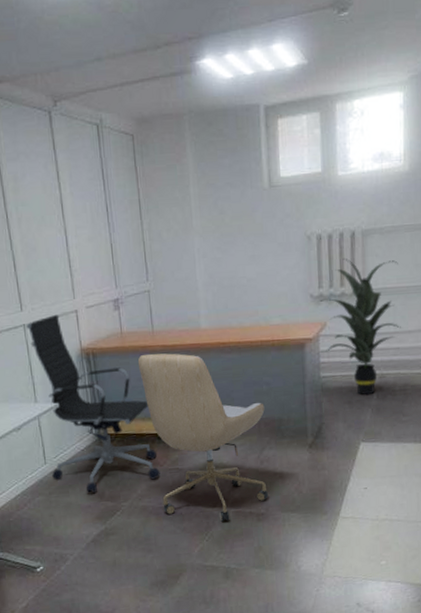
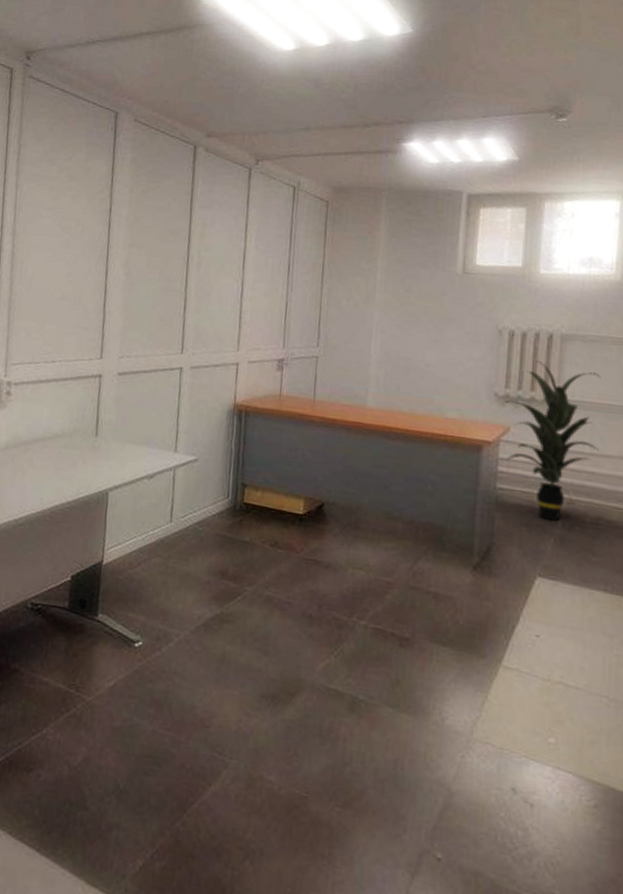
office chair: present [26,315,160,494] -> none [175,363,296,569]
chair: present [137,353,269,522] -> none [290,422,426,638]

